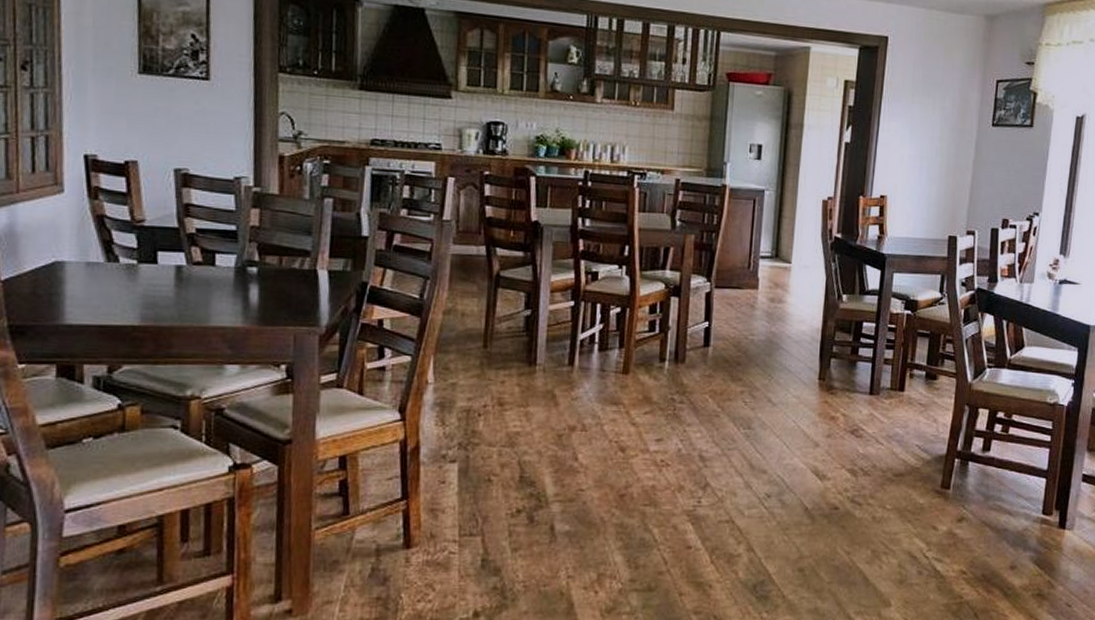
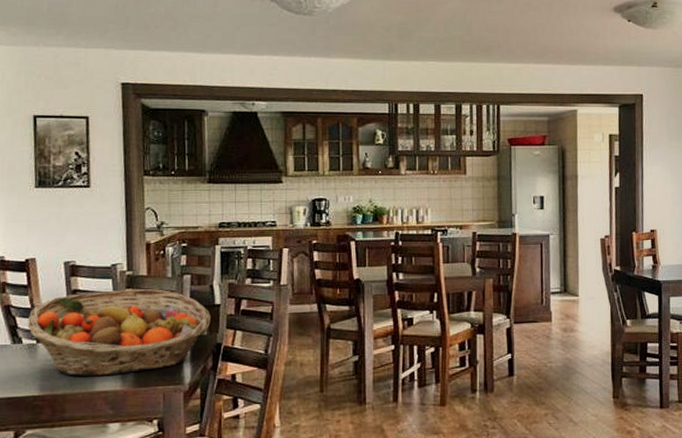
fruit basket: none [125,208,356,310] -> present [27,288,211,377]

